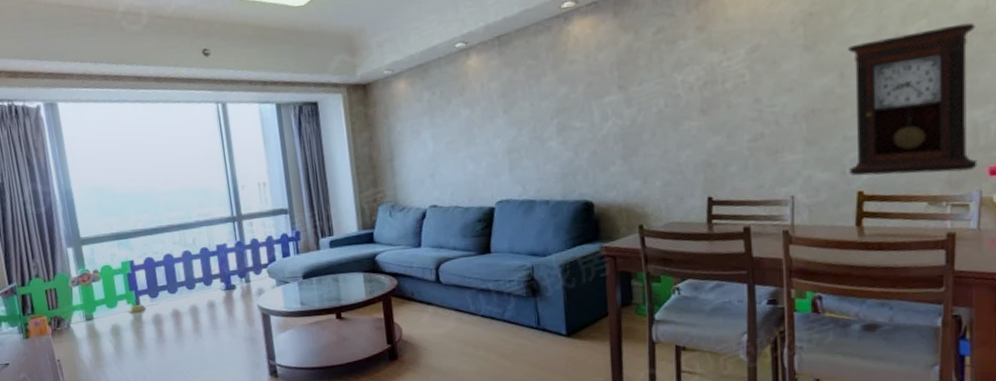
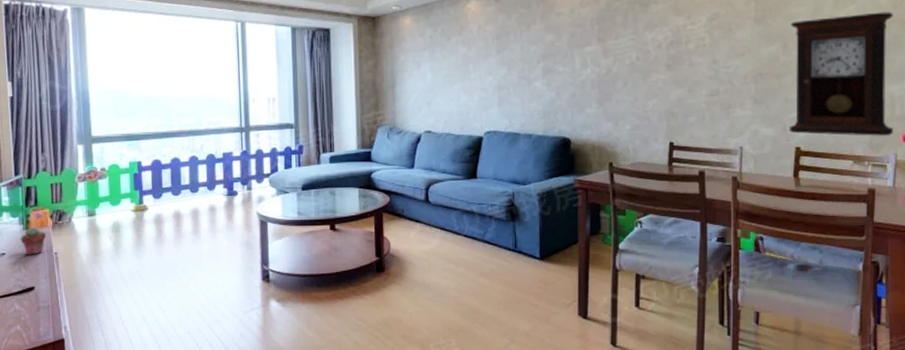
potted succulent: none [21,335,48,364] -> present [20,227,47,255]

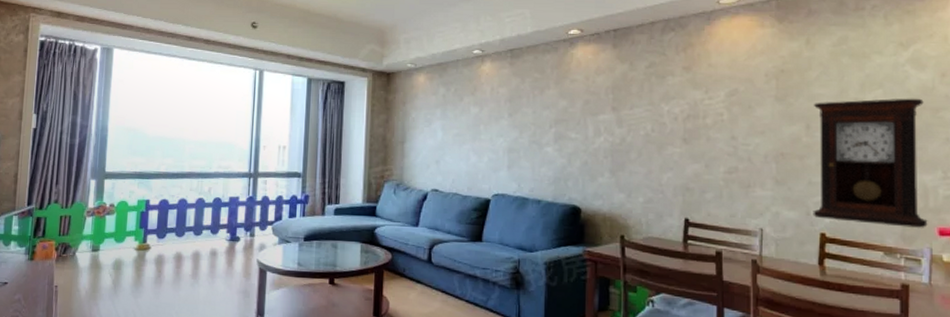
potted succulent: present [20,227,47,255] -> none [24,258,50,287]

